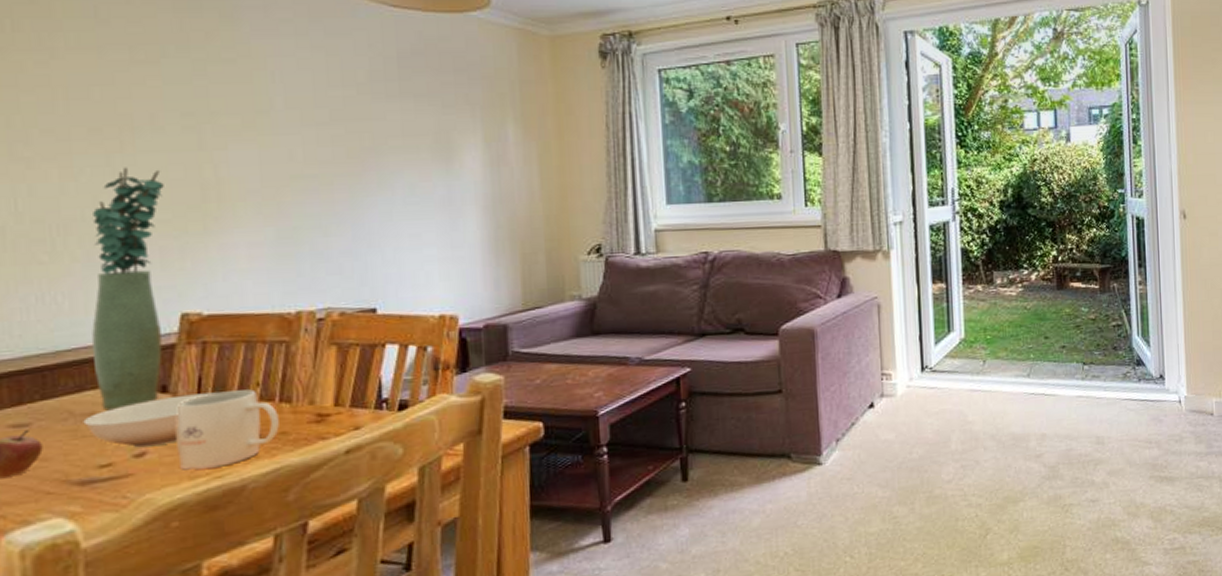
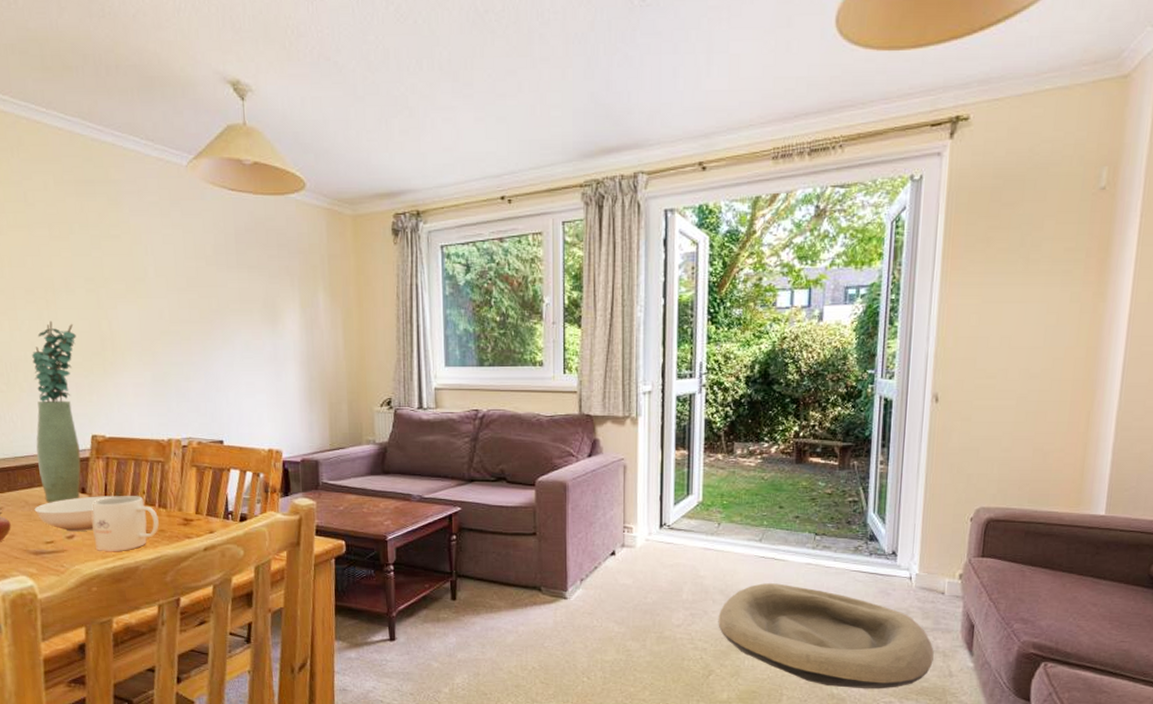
dog bed: none [991,421,1211,530] -> present [718,583,934,689]

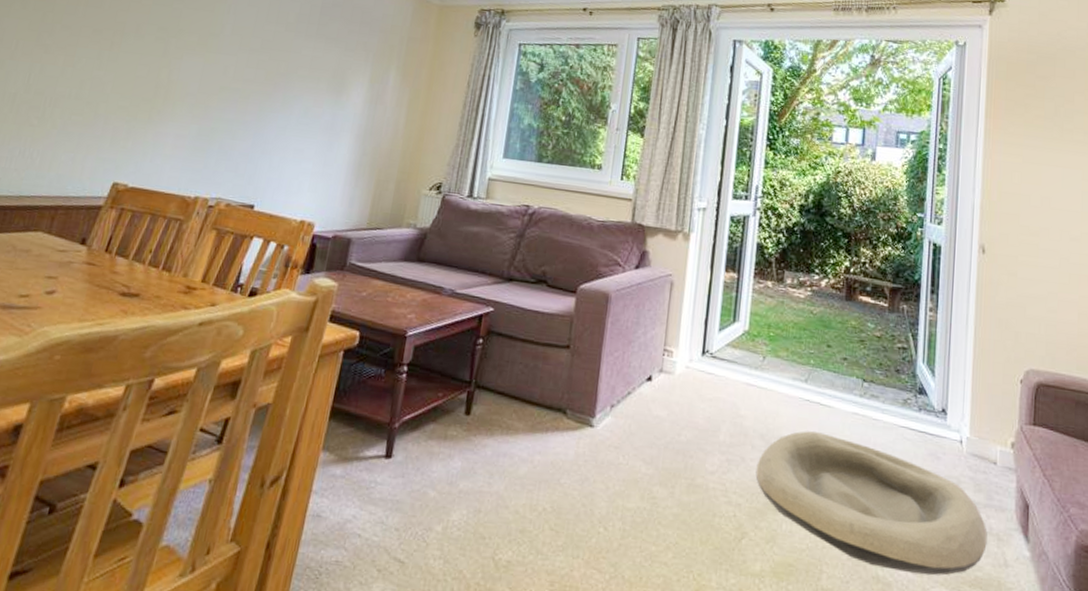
vase: present [32,320,81,503] -> none [36,61,132,252]
bowl: present [34,496,117,532] -> none [19,248,120,288]
mug: present [91,496,159,552] -> none [75,252,159,316]

